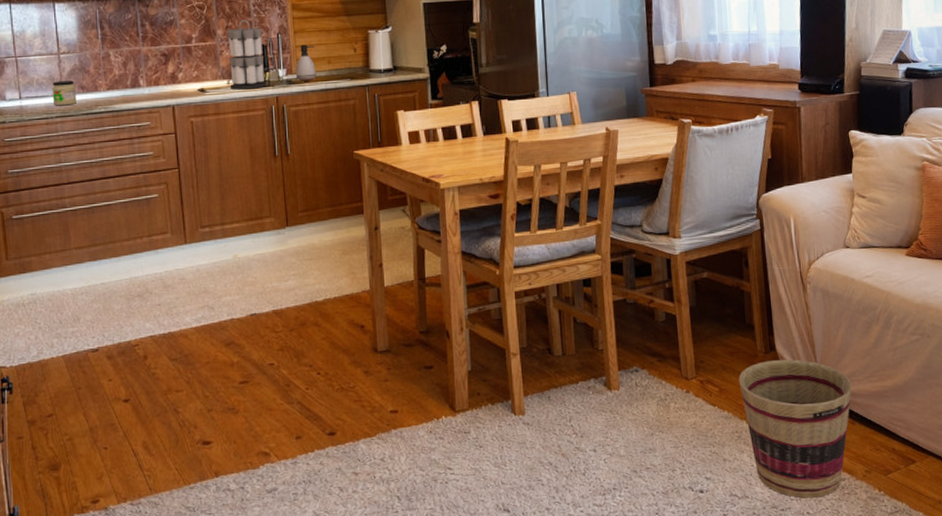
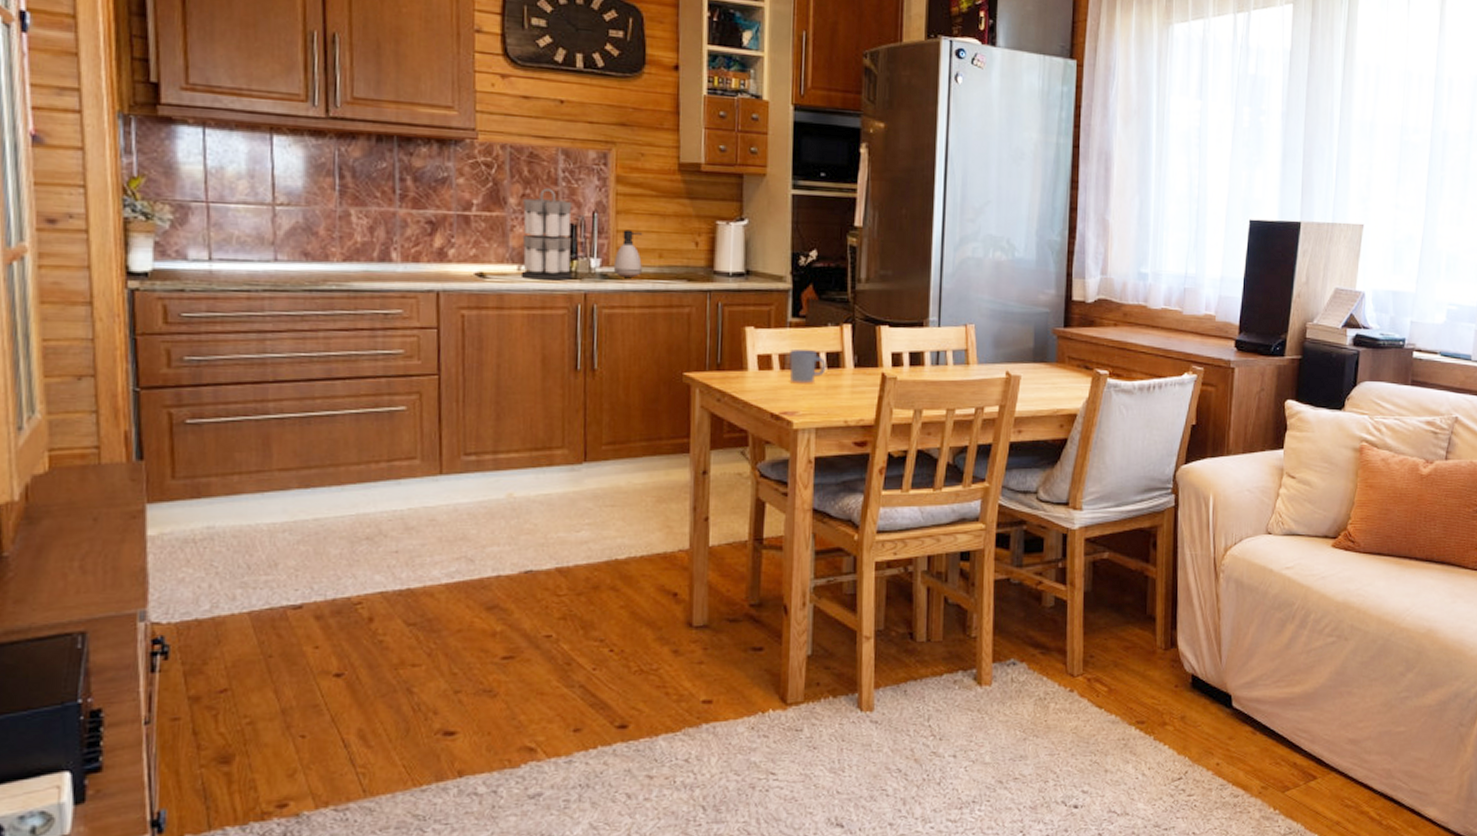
jar: present [52,80,77,106] -> none [259,242,297,277]
mug: none [432,124,462,153] -> present [789,348,826,384]
basket: present [738,359,853,498] -> none [1132,658,1258,817]

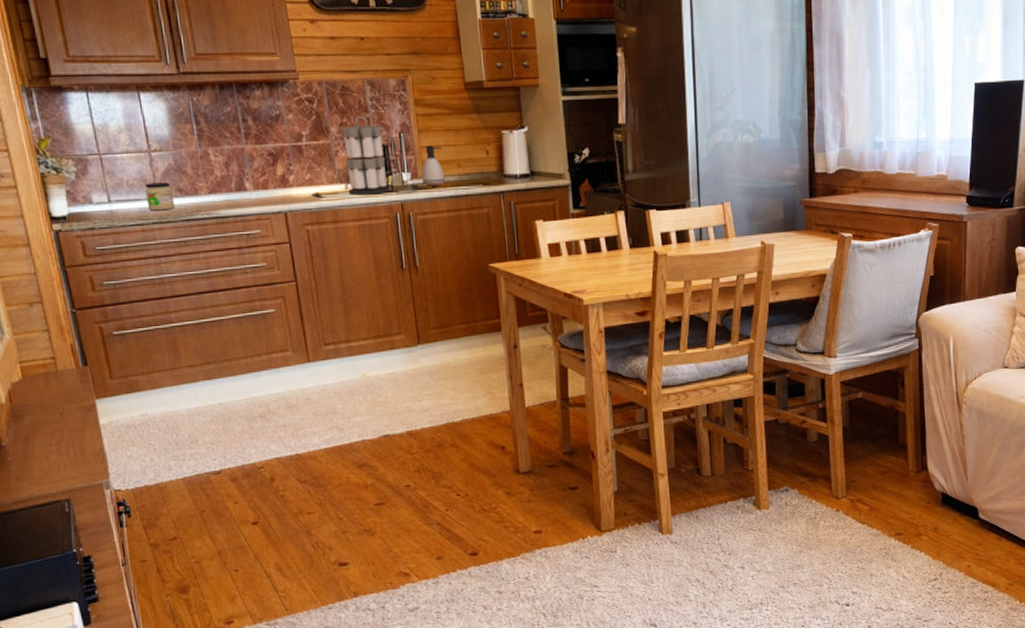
jar: none [259,242,297,277] -> present [145,182,175,211]
mug: present [789,348,826,384] -> none [574,235,606,266]

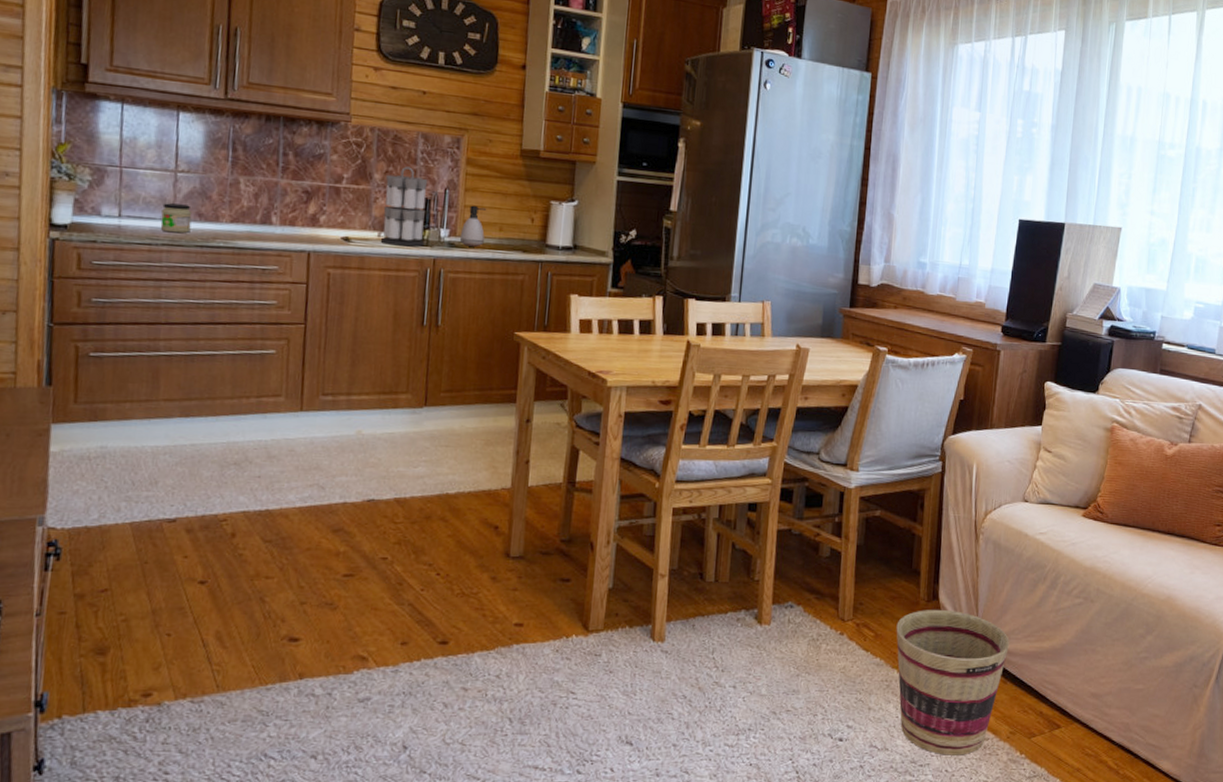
basket: none [889,478,1002,610] -> present [896,610,1010,755]

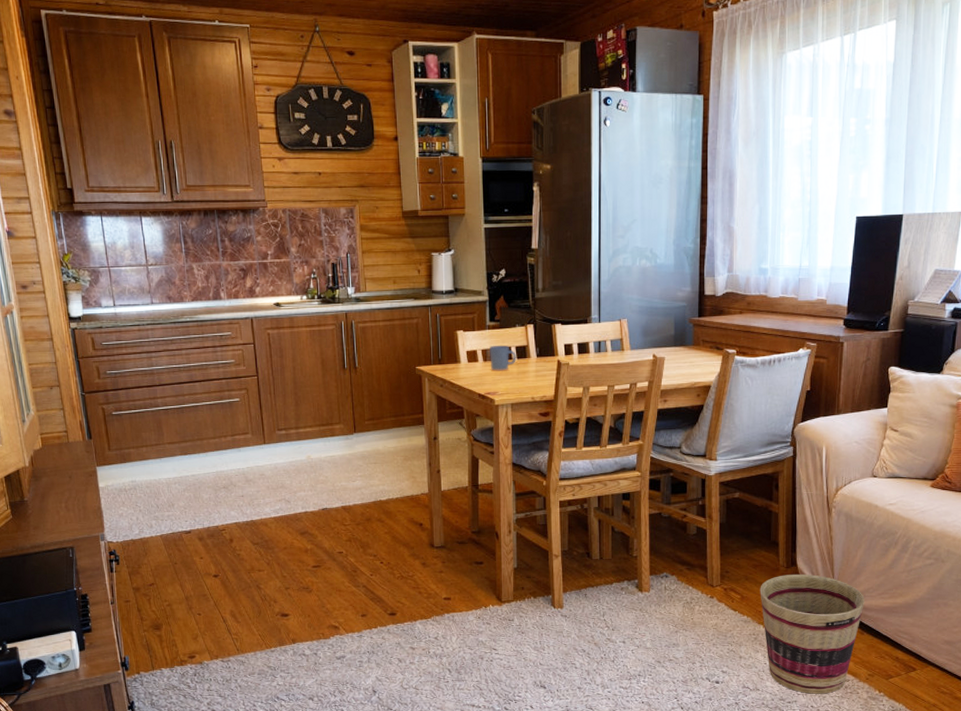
jar: present [160,203,192,234] -> none [142,291,165,314]
spice rack: present [380,166,428,247] -> none [300,238,337,305]
soap dispenser: present [459,205,487,247] -> none [363,264,383,300]
mug: none [606,316,639,348] -> present [490,345,516,371]

